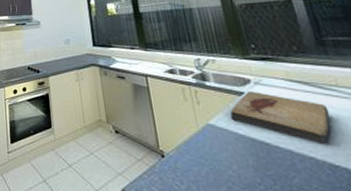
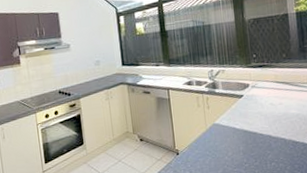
fish fossil: present [230,90,332,145] -> none [231,93,299,129]

